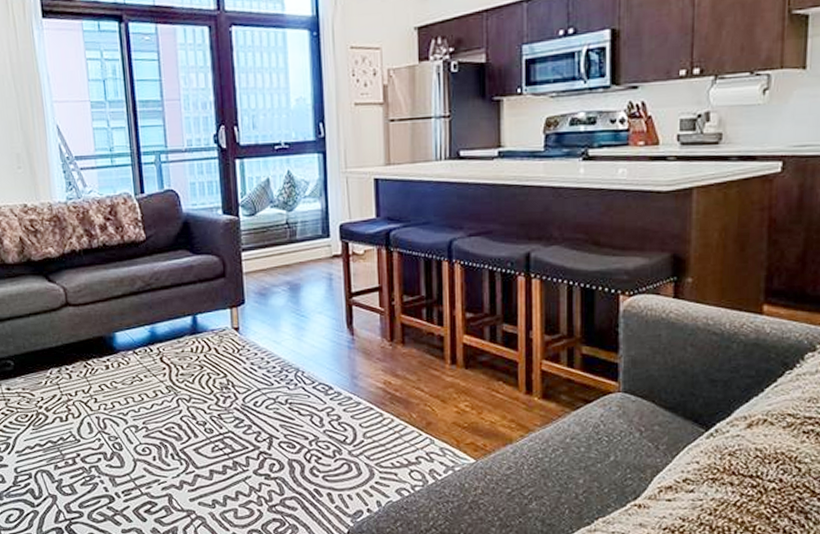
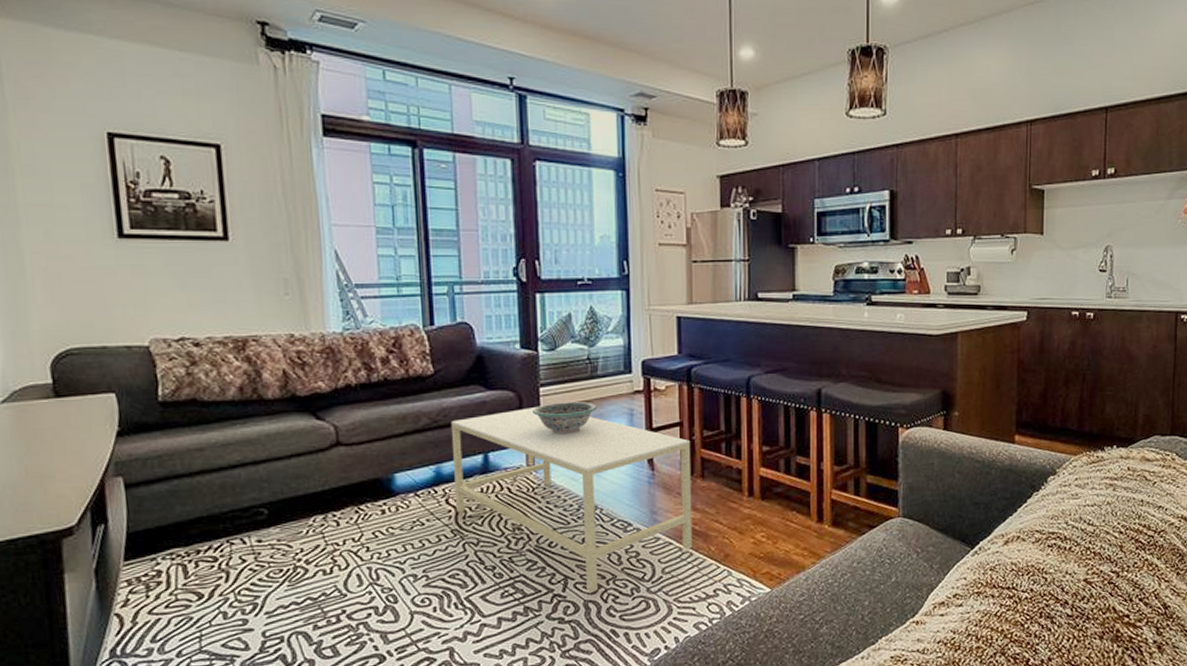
coffee table: none [162,271,394,452] -> present [450,407,693,593]
decorative bowl: none [236,266,297,298] -> present [533,402,598,434]

